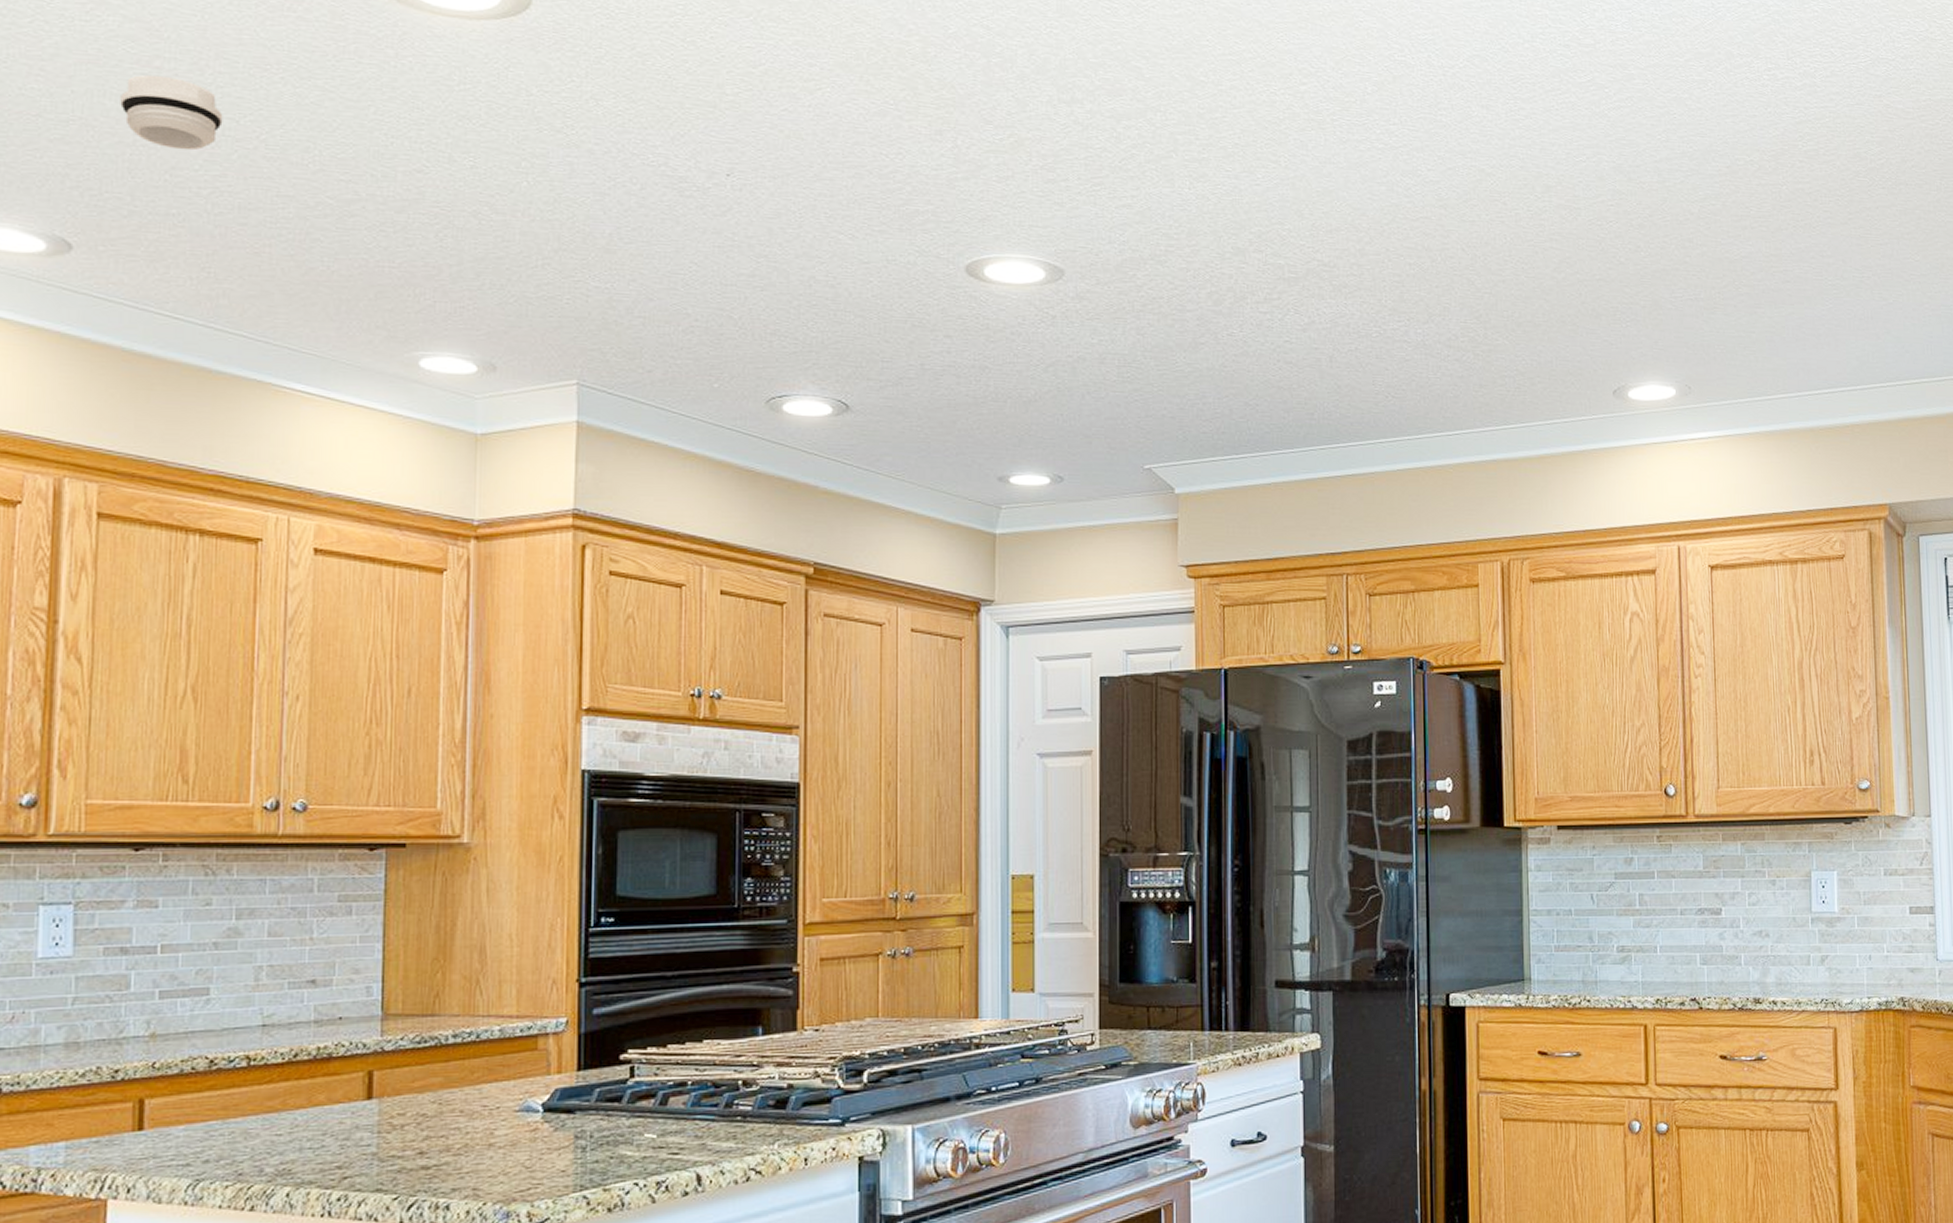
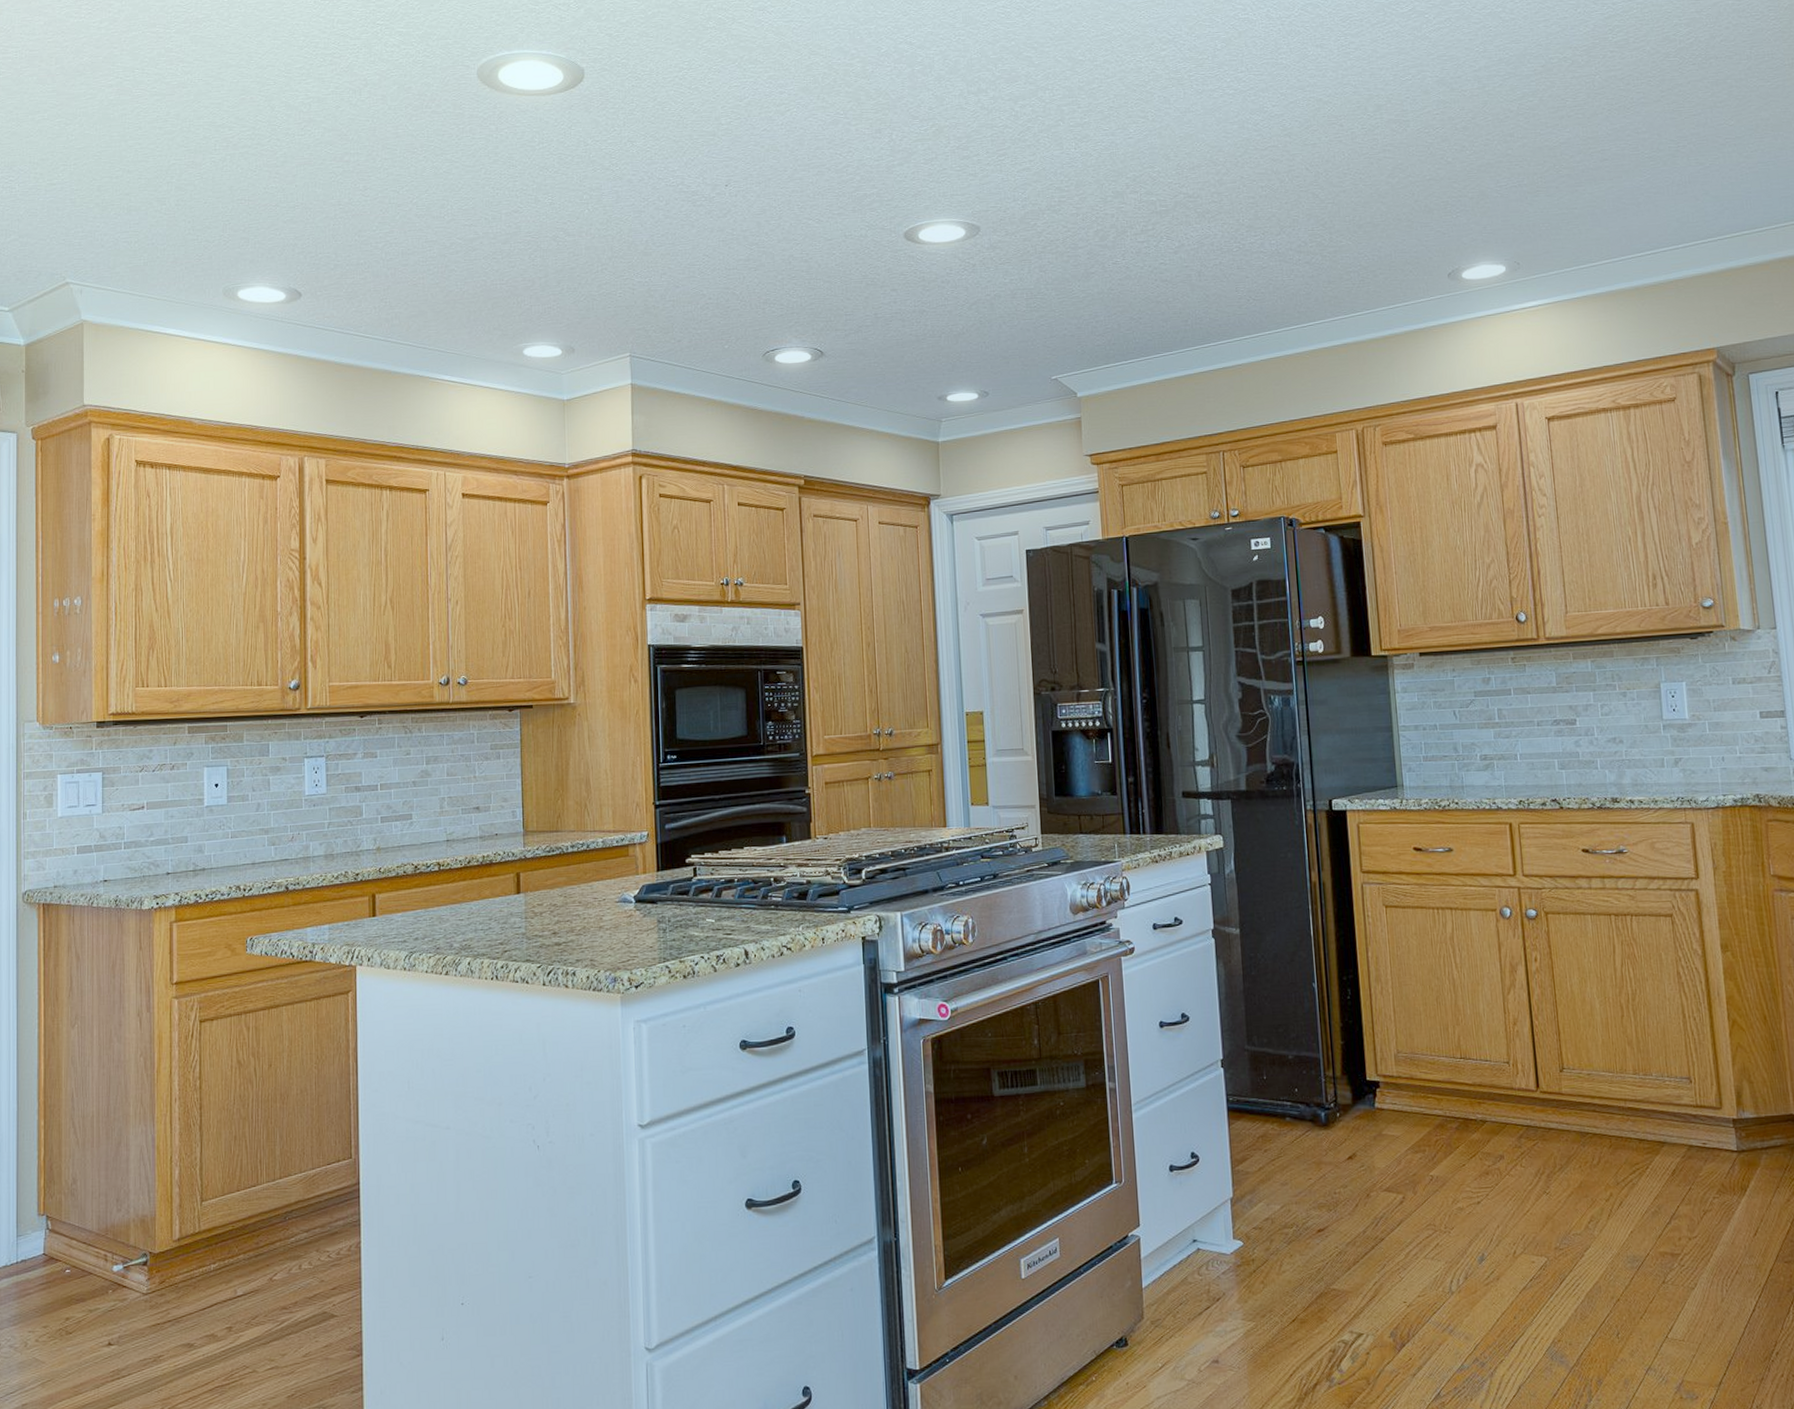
smoke detector: present [120,74,223,151] -> none [325,166,389,218]

